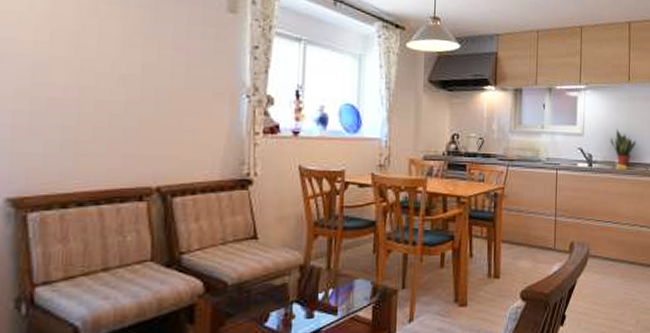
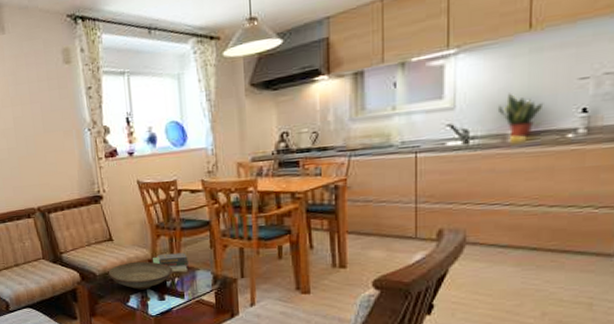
decorative bowl: none [244,268,328,305] -> present [108,262,174,290]
books: none [305,257,347,284] -> present [153,252,189,274]

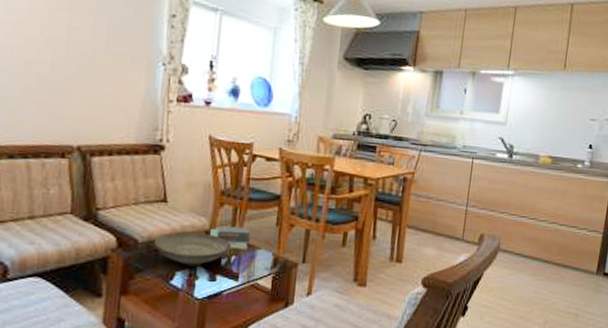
potted plant: present [497,93,544,139] -> none [535,120,566,161]

